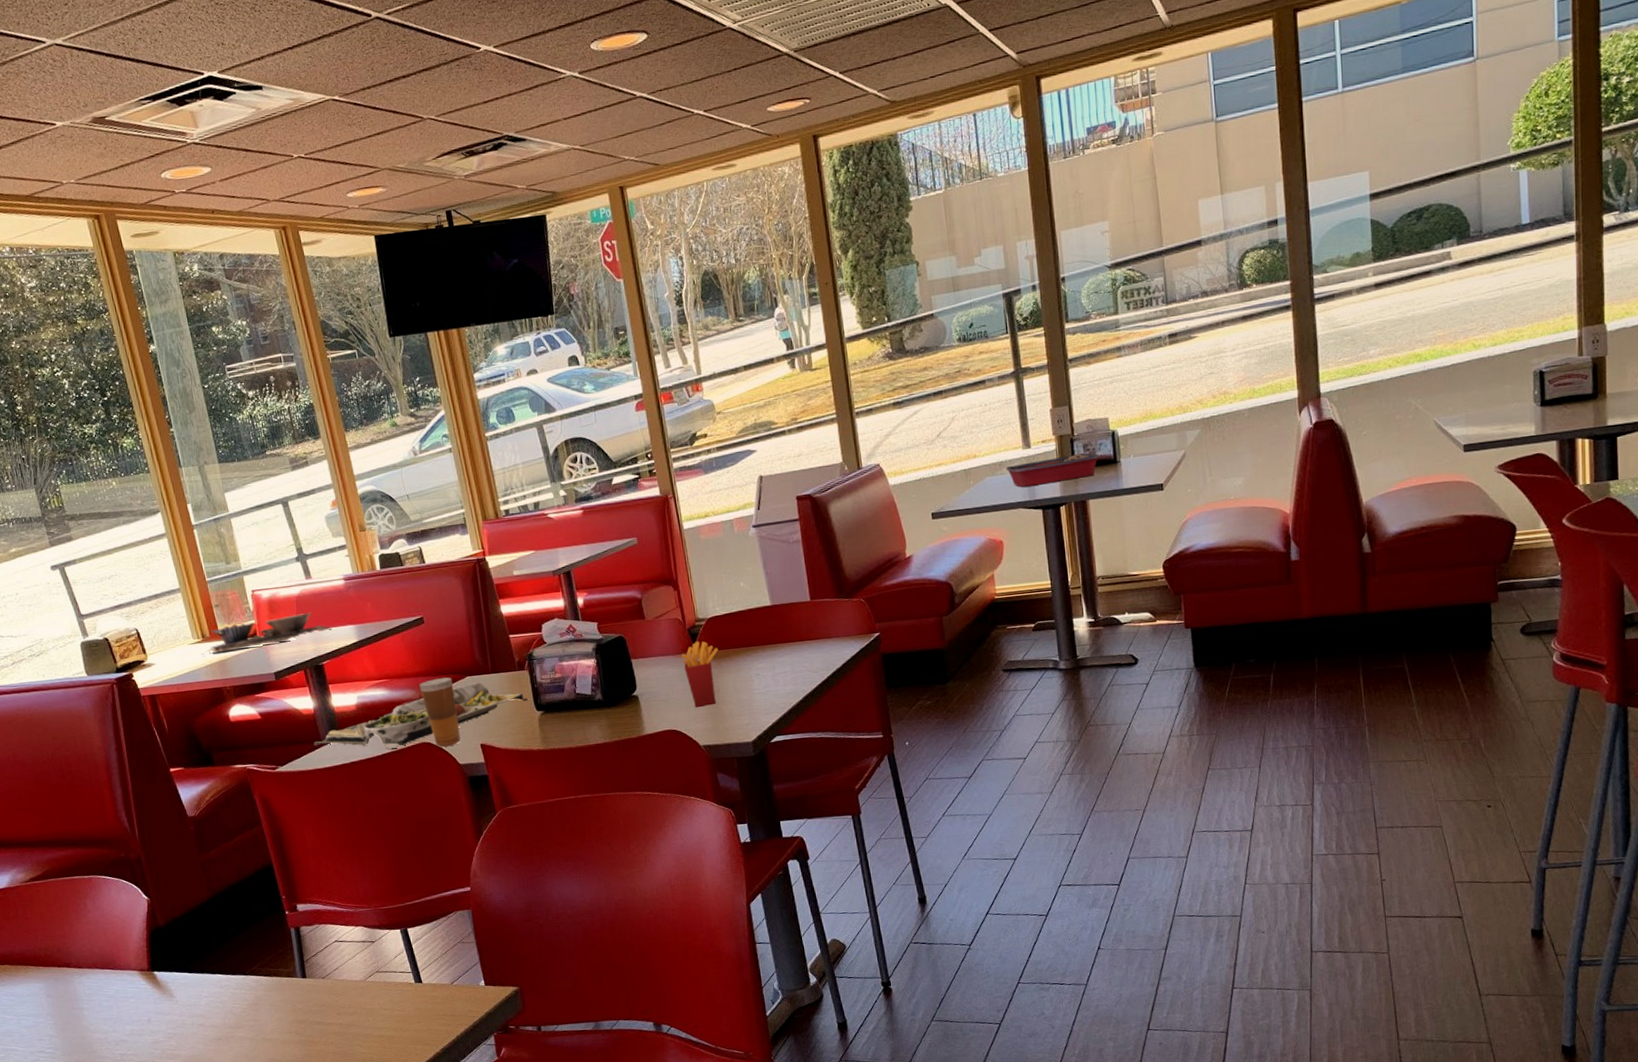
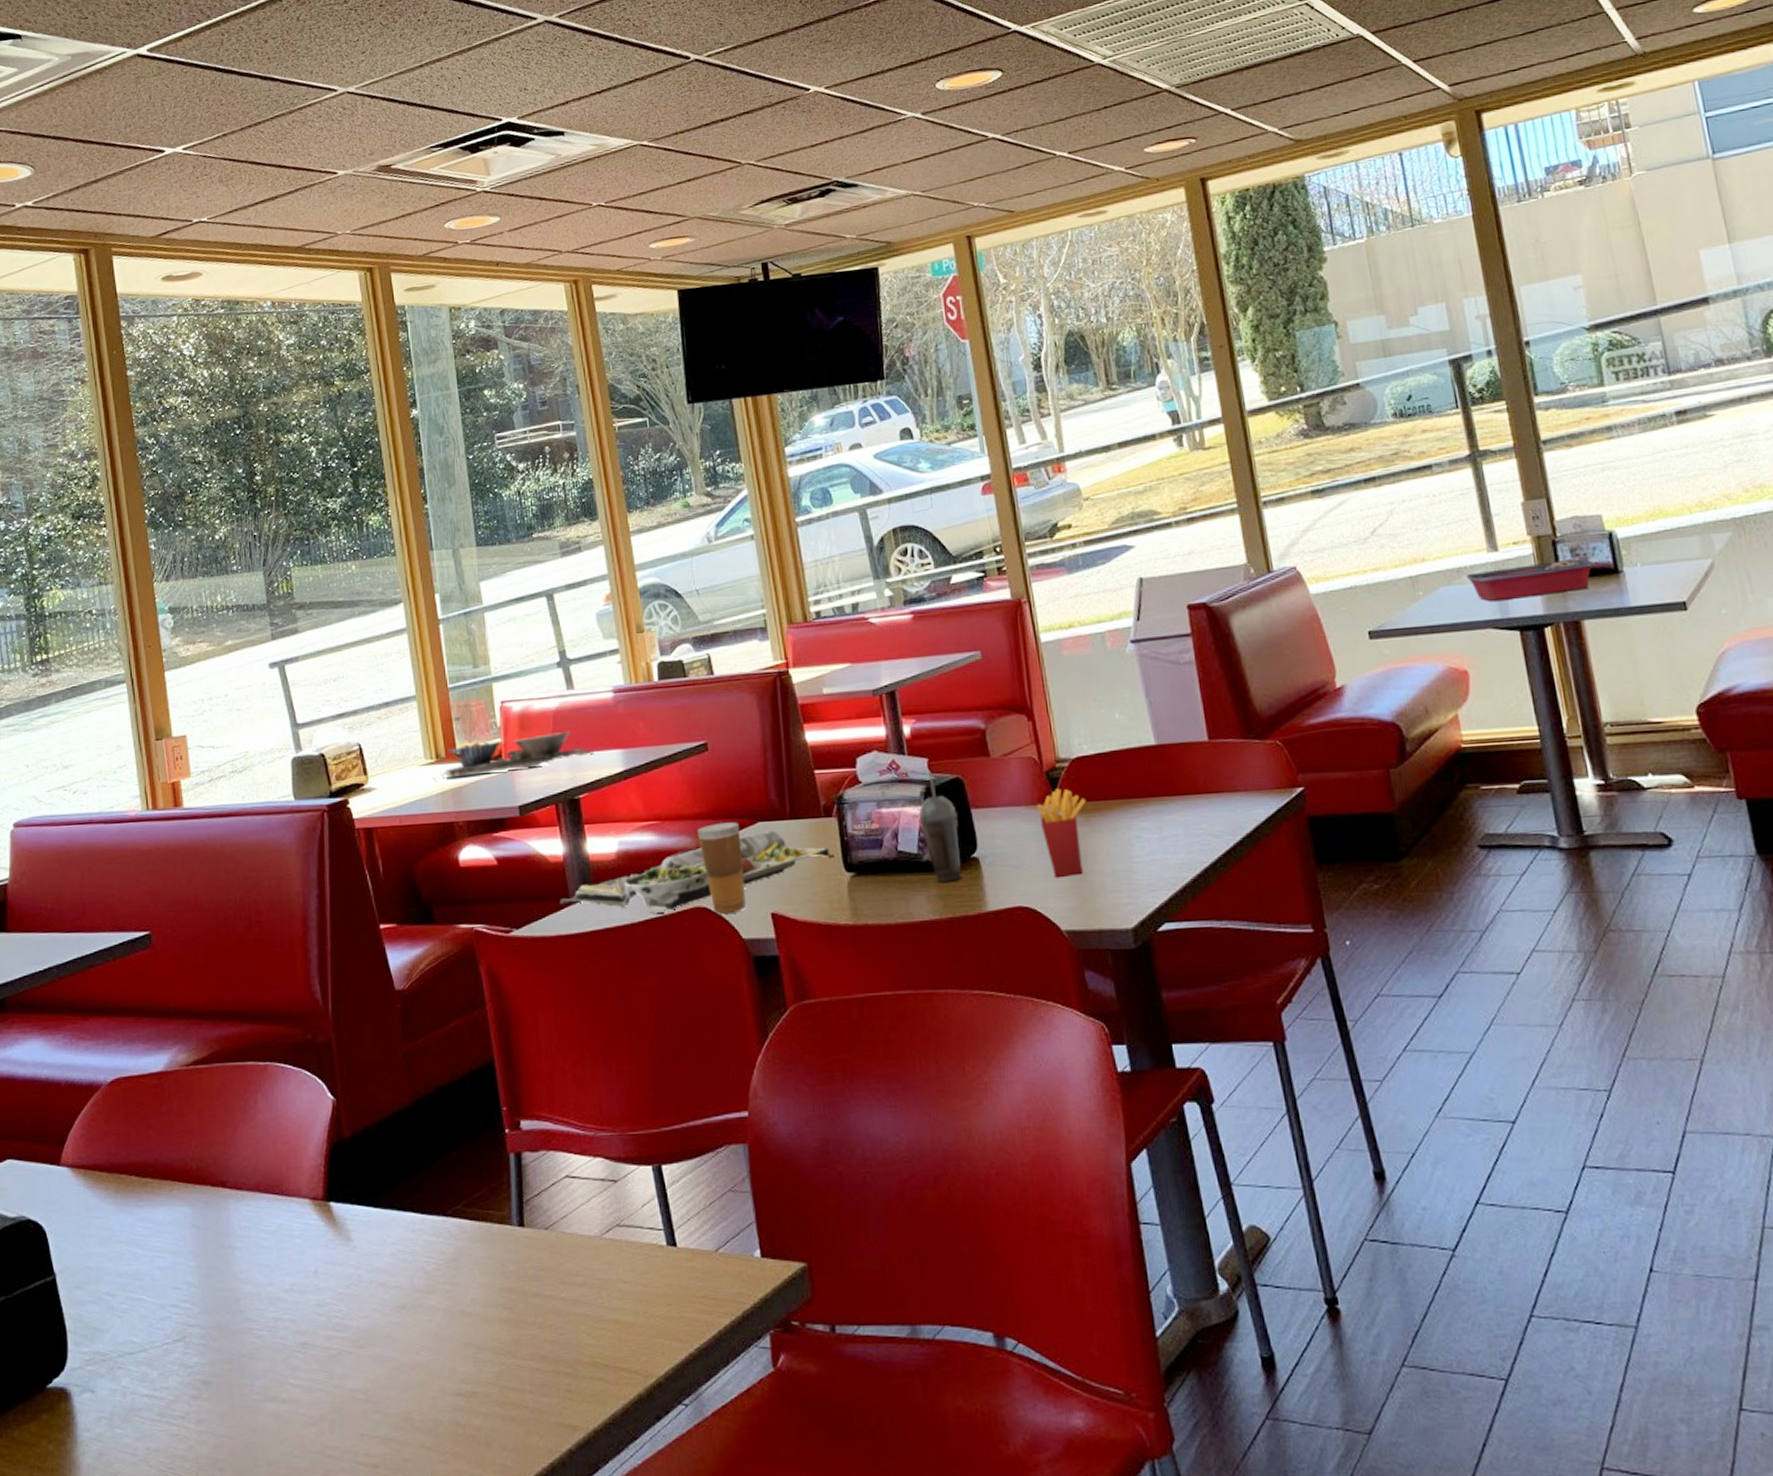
beverage cup: none [591,633,625,716] -> present [918,772,962,884]

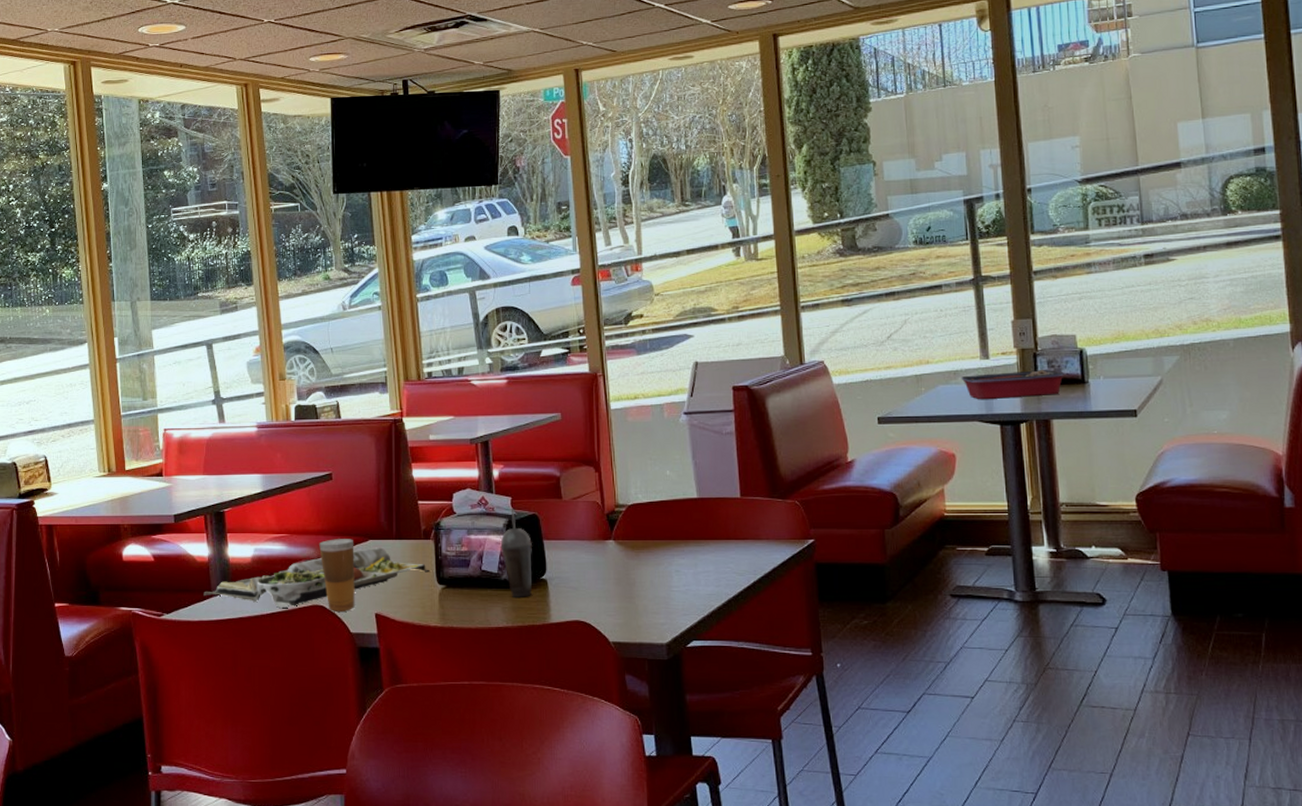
food tray: present [433,717,594,780] -> none [105,440,239,489]
french fries: present [1036,788,1087,877] -> none [597,528,638,599]

